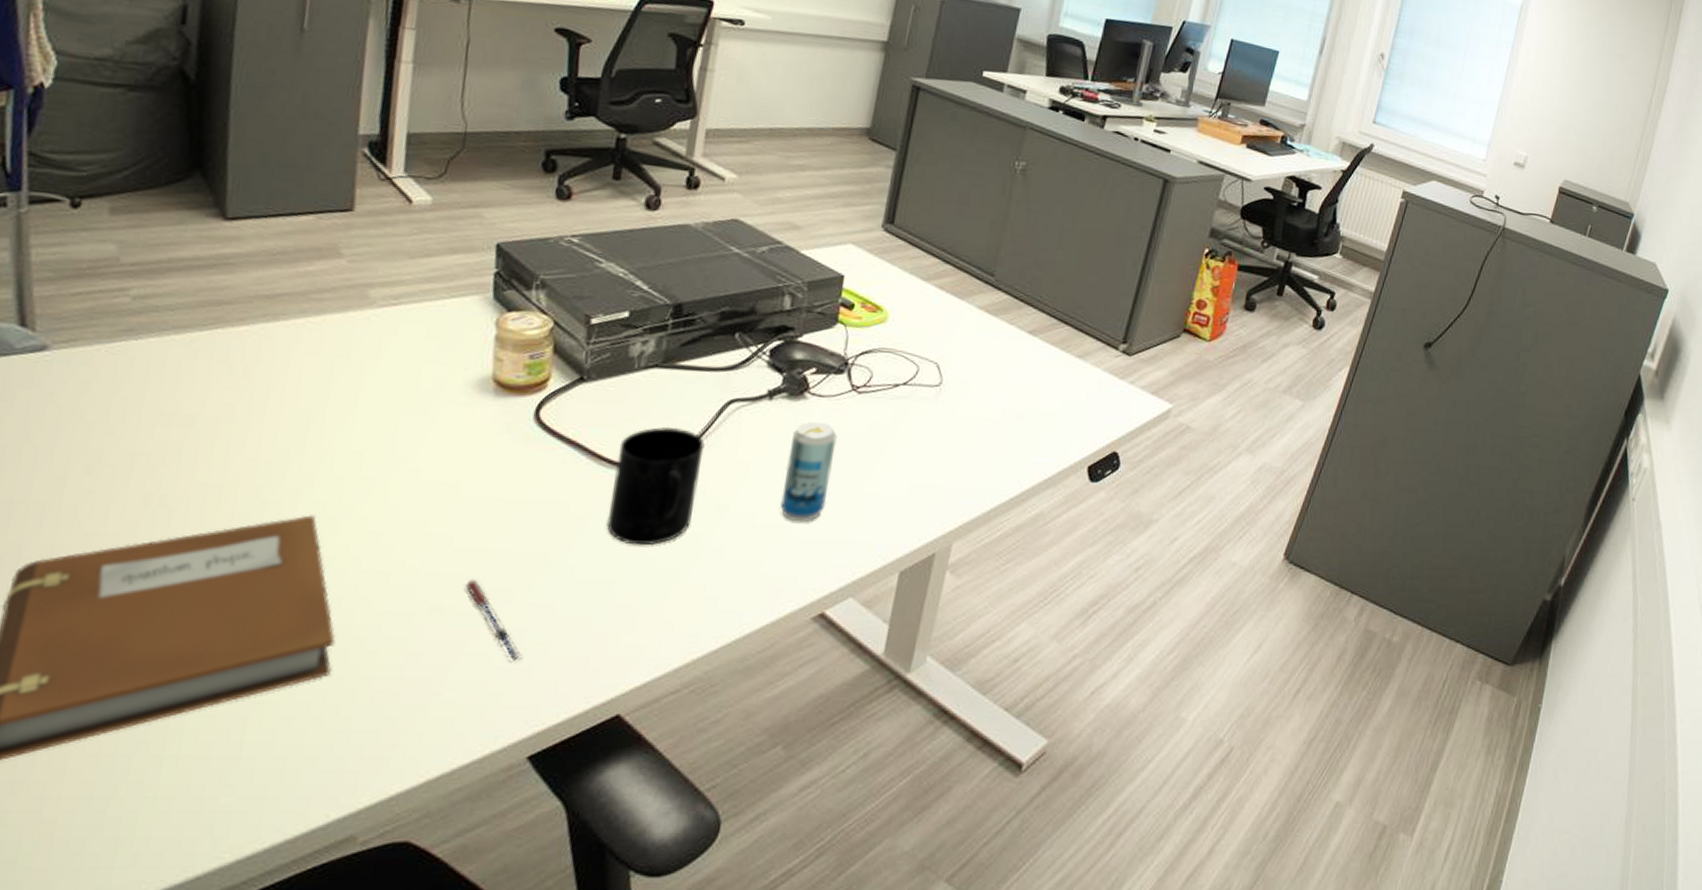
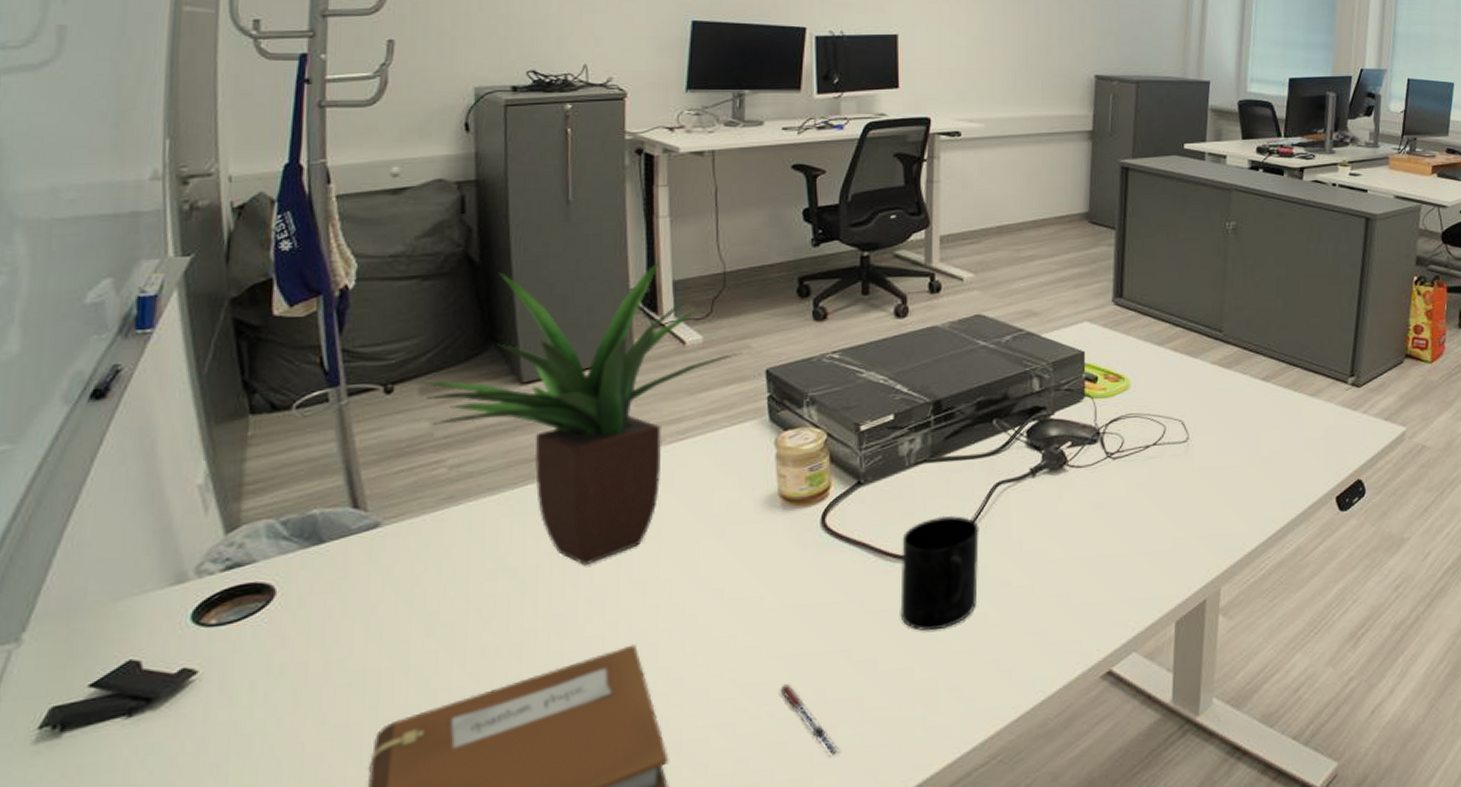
potted plant: none [114,95,474,424] -> present [422,262,743,566]
beverage can: present [780,421,837,523] -> none [1056,490,1100,588]

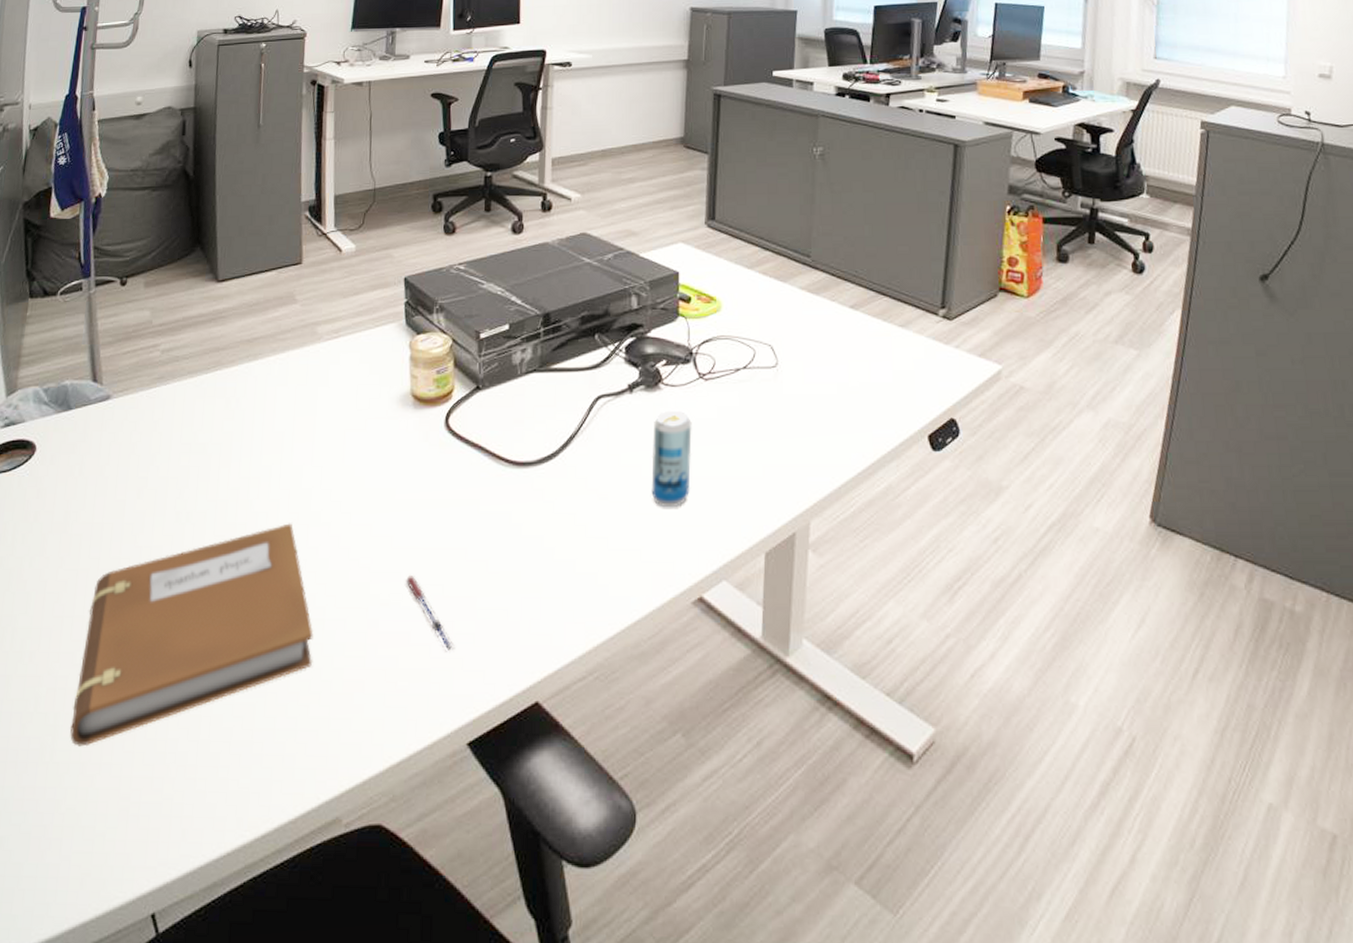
potted plant: present [422,262,743,566] -> none [147,179,387,447]
mug: present [900,515,979,631] -> none [510,425,581,538]
beverage can: none [1056,490,1100,588] -> present [651,410,692,508]

